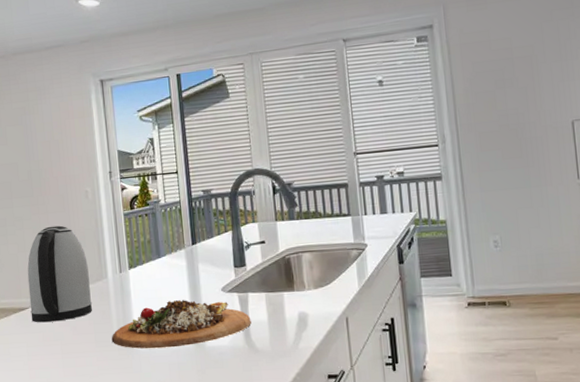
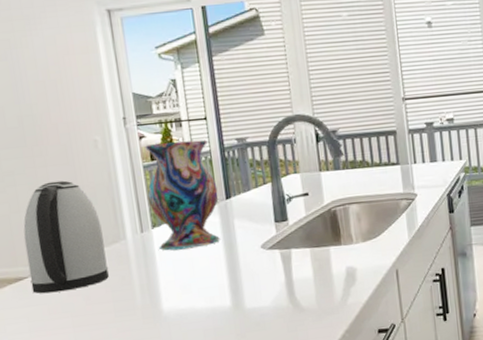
cutting board: present [111,300,251,349] -> none [134,259,295,316]
vase: none [126,191,187,290] -> present [145,139,221,251]

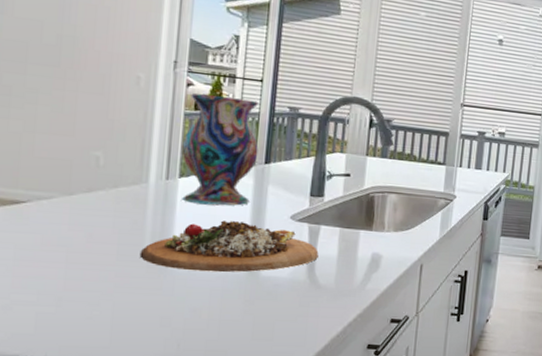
kettle: present [23,180,109,294] -> none [28,108,124,224]
cutting board: none [134,259,295,316] -> present [139,220,319,273]

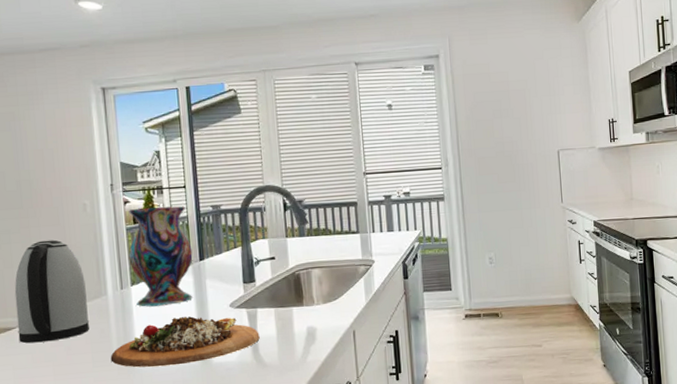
kettle: none [28,108,124,224] -> present [14,239,90,344]

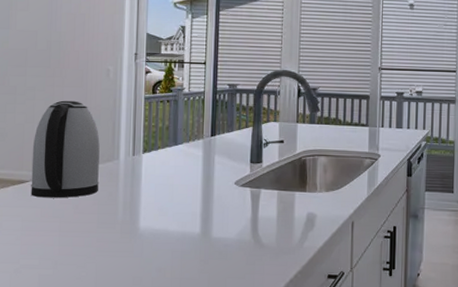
cutting board: present [110,316,260,368] -> none [115,189,260,236]
vase: present [129,206,194,307] -> none [144,80,205,176]

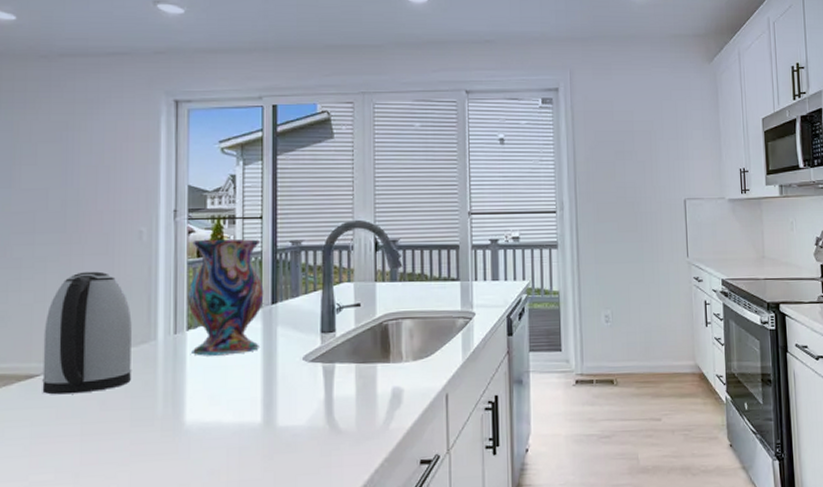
vase: none [144,80,205,176] -> present [187,239,264,356]

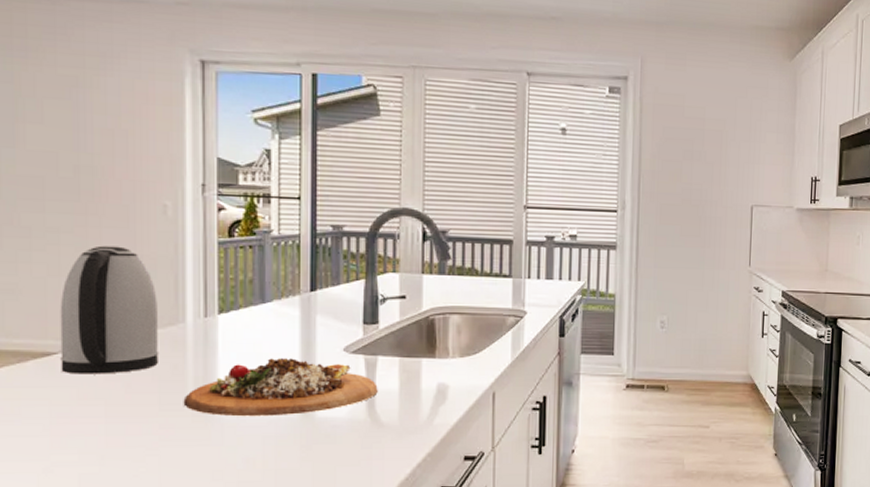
cutting board: none [153,369,336,430] -> present [183,358,378,417]
vase: present [187,239,264,356] -> none [218,219,302,342]

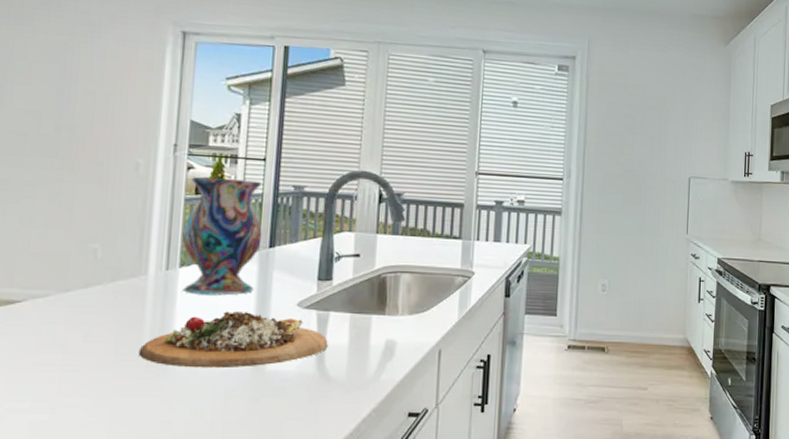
kettle: present [60,245,160,374] -> none [23,199,123,323]
vase: none [218,219,302,342] -> present [182,177,262,296]

